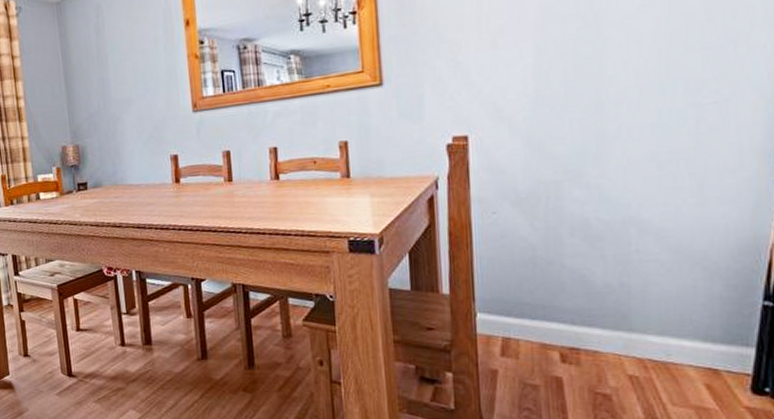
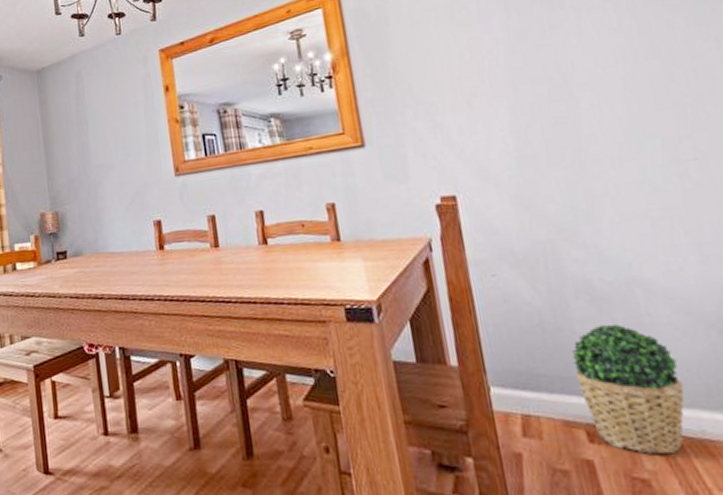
potted plant: none [558,259,658,373] -> present [571,323,685,454]

